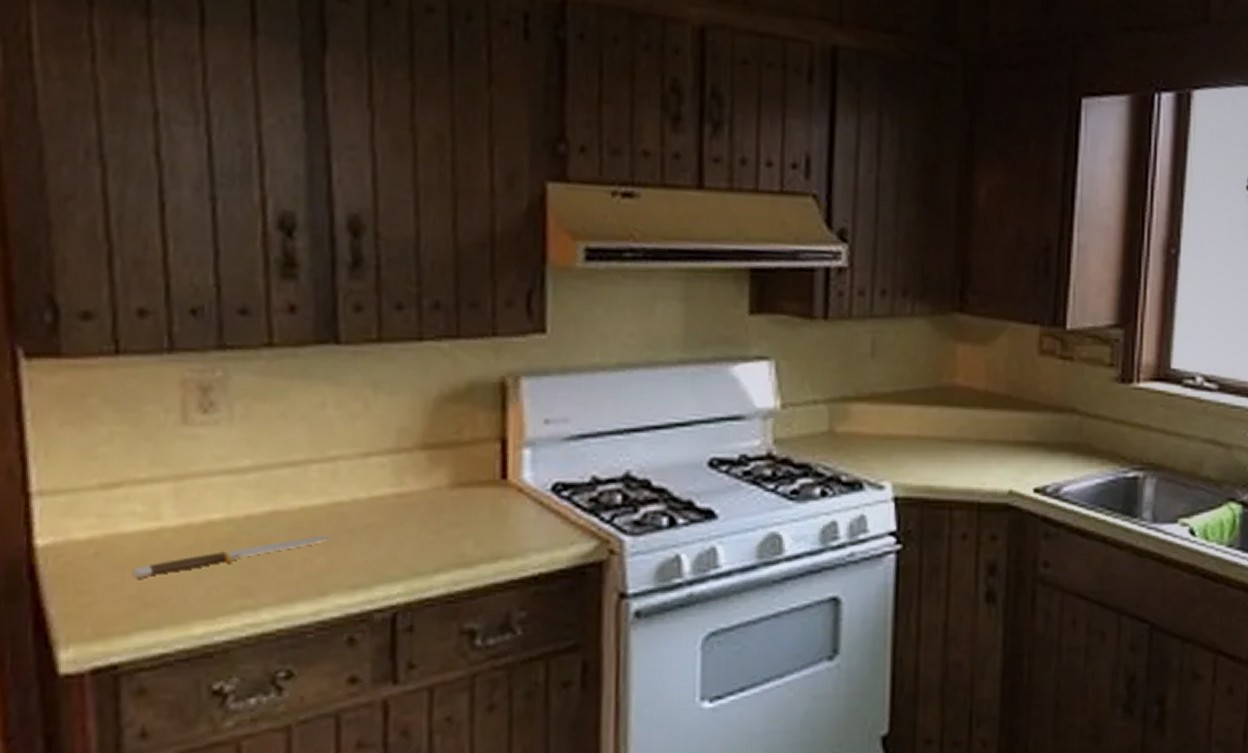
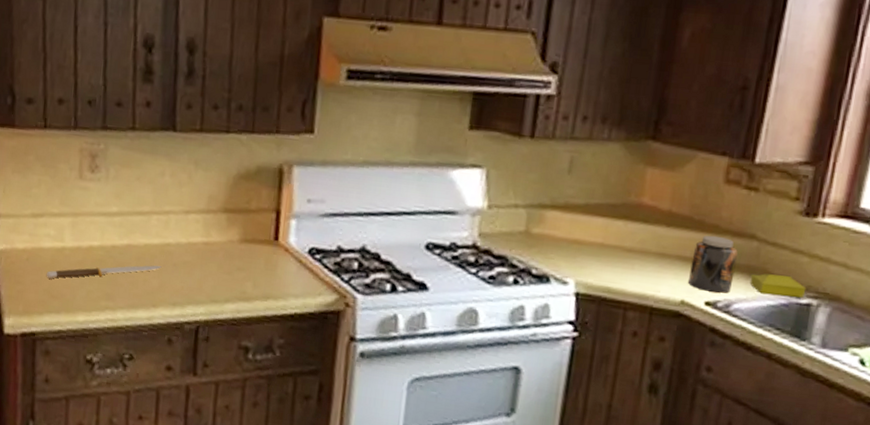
jar: none [1013,413,1060,477] -> present [687,235,738,293]
sponge: none [1064,450,1131,472] -> present [738,273,807,298]

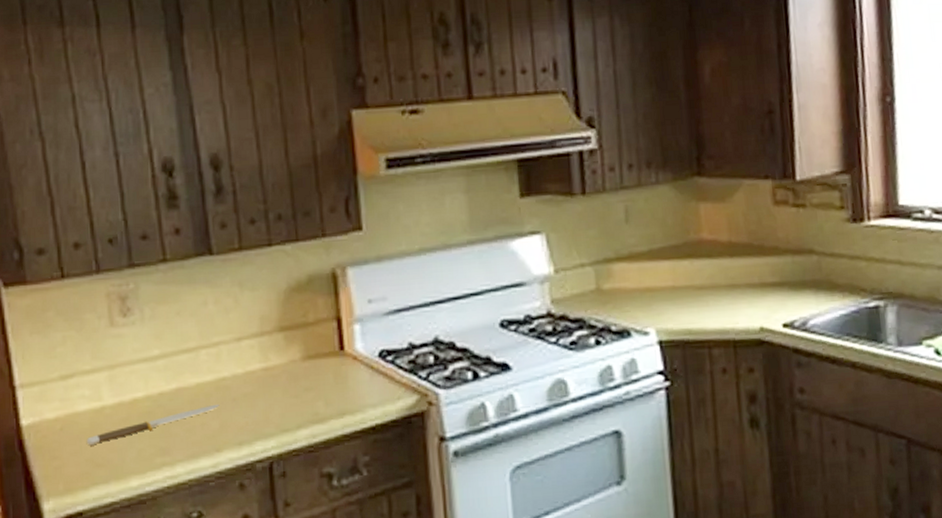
jar: present [687,235,738,293] -> none [760,257,804,314]
sponge: present [738,273,807,298] -> none [807,283,871,305]

